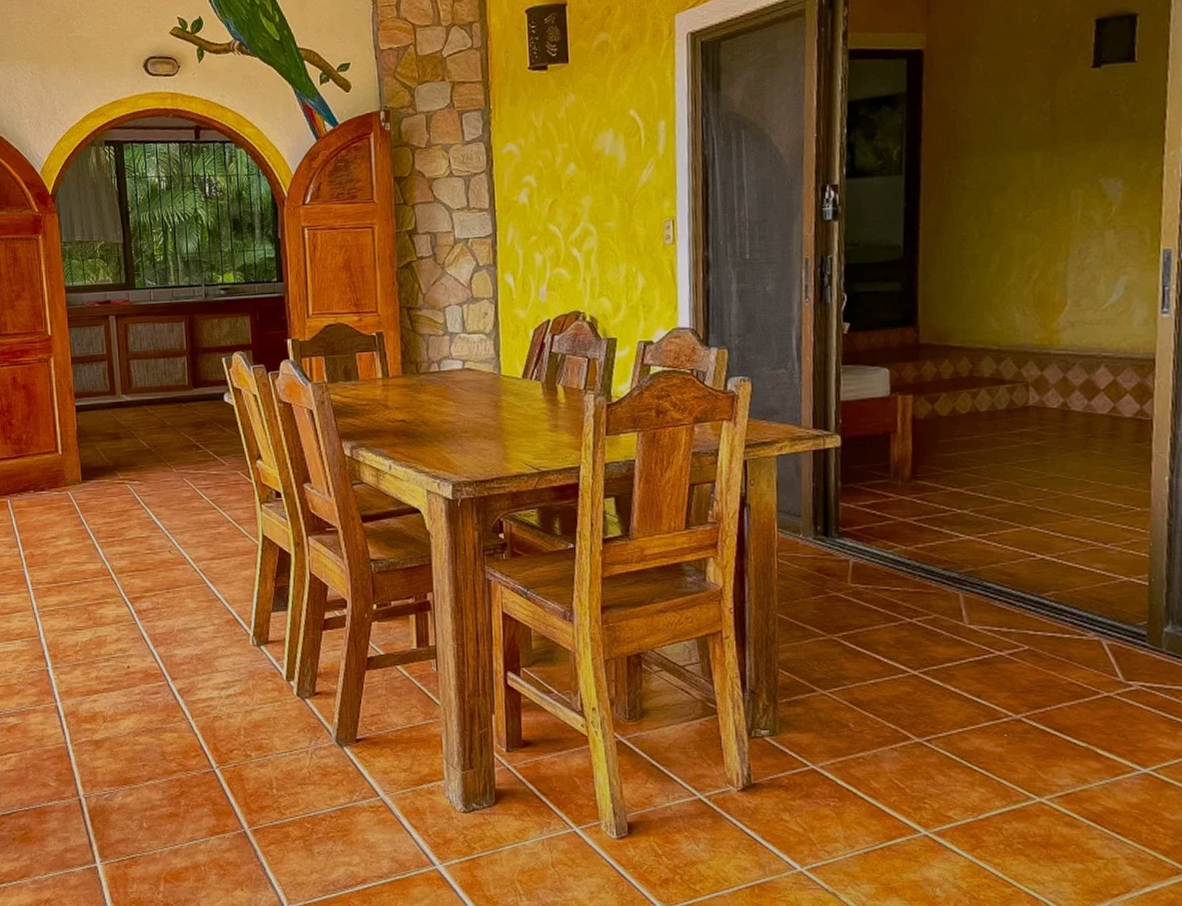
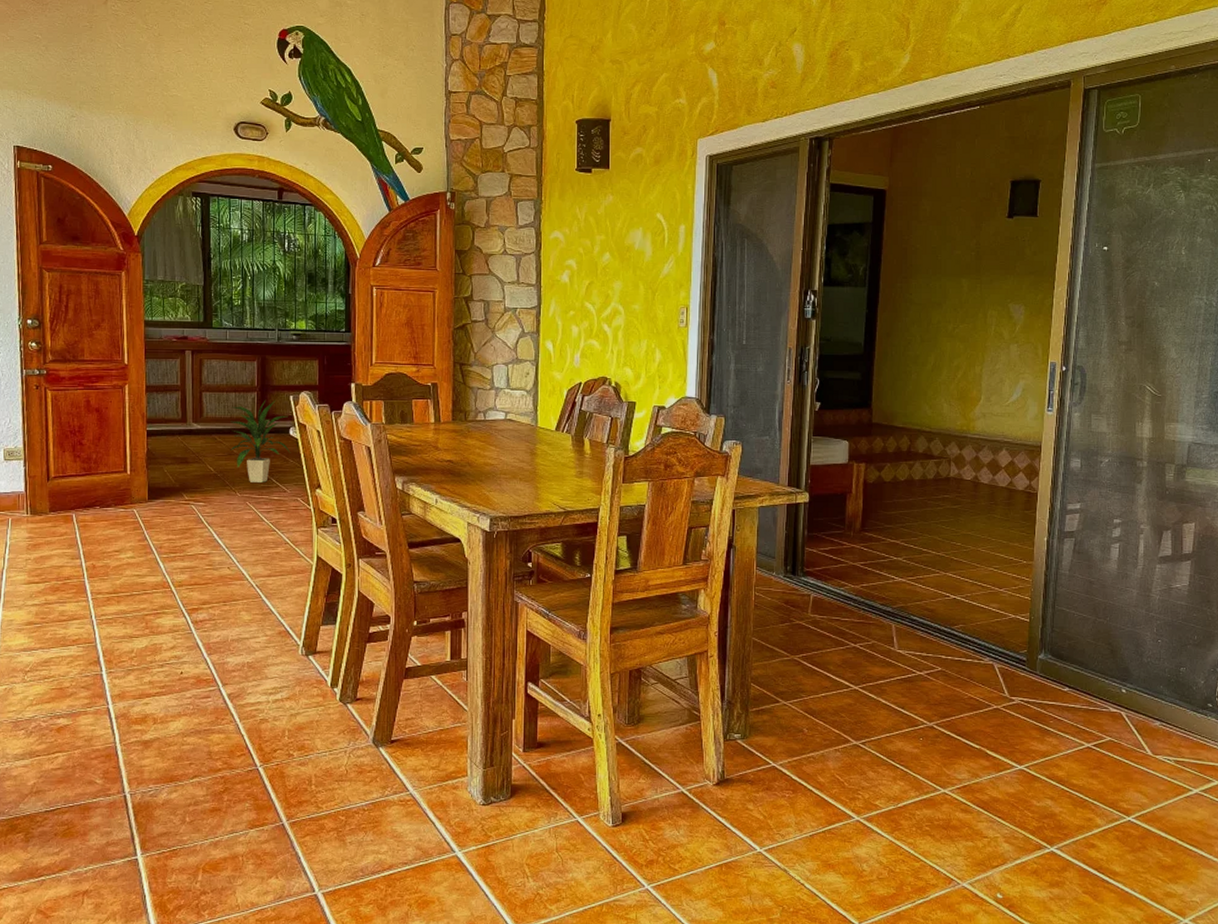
indoor plant: none [161,363,227,456] -> present [230,399,291,483]

